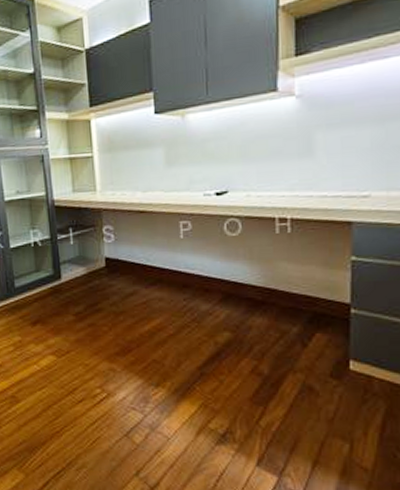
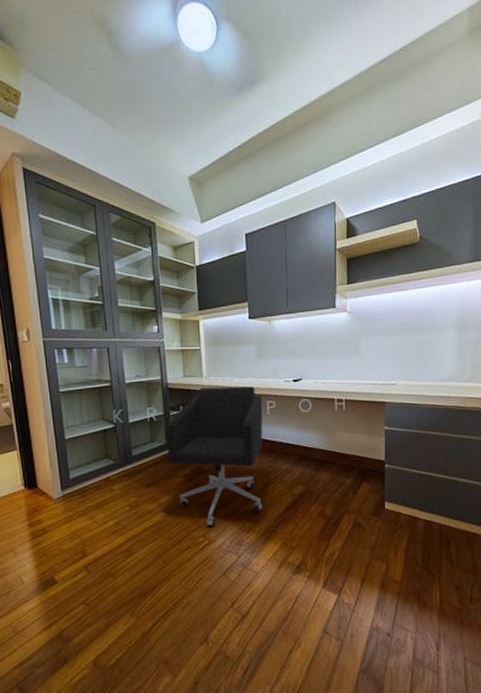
office chair: none [53,202,175,377] -> present [166,386,263,527]

